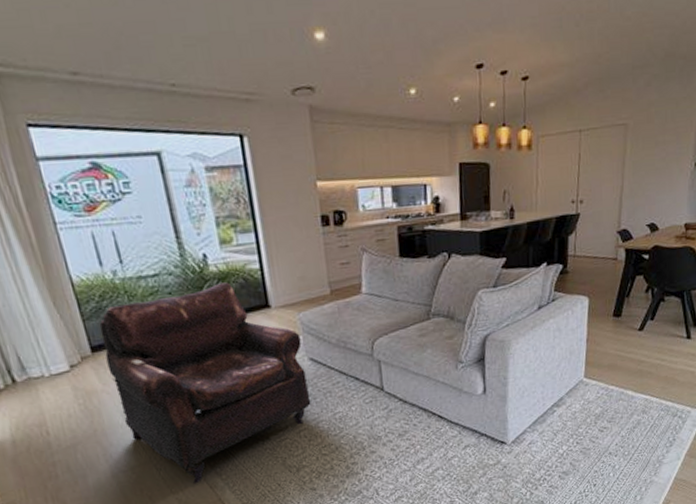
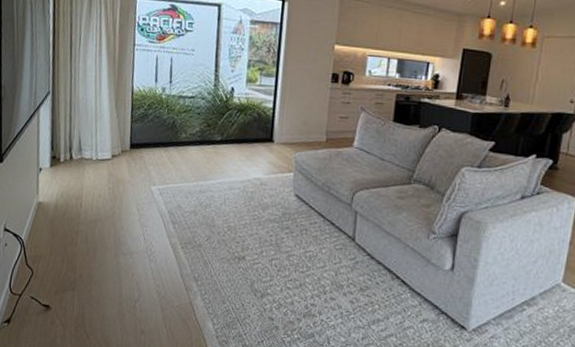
leather: present [99,282,311,483] -> none [137,113,292,282]

